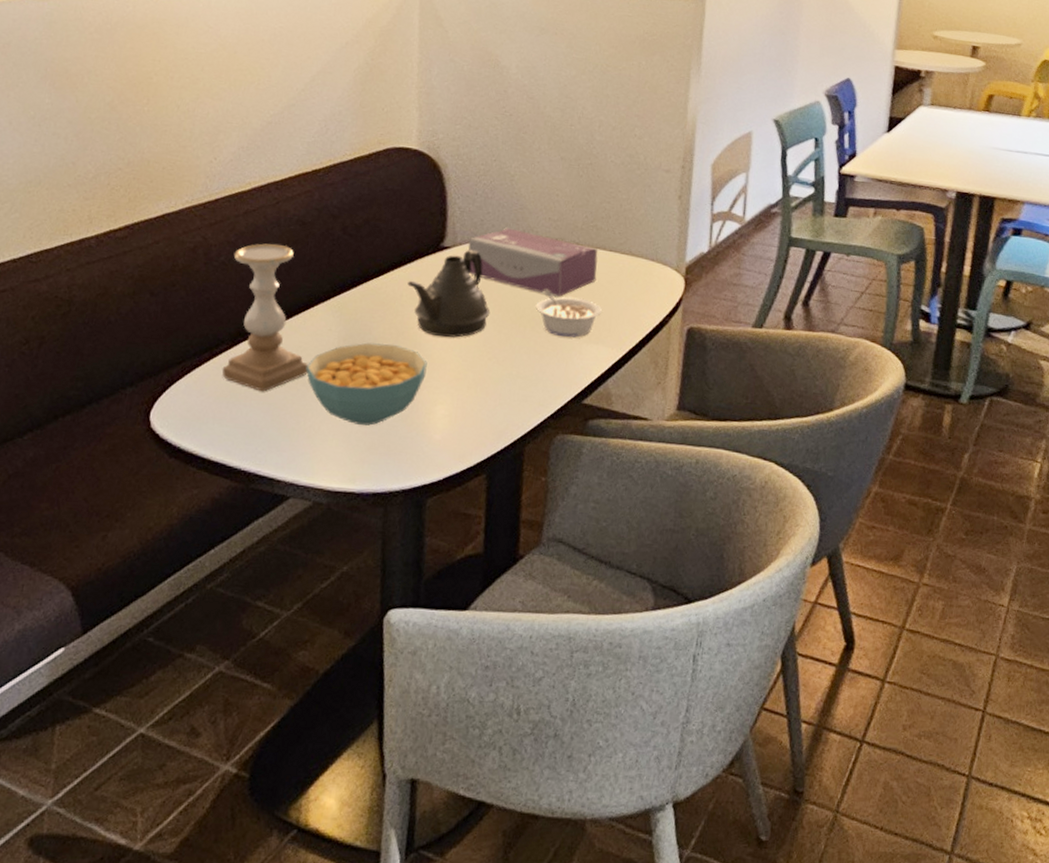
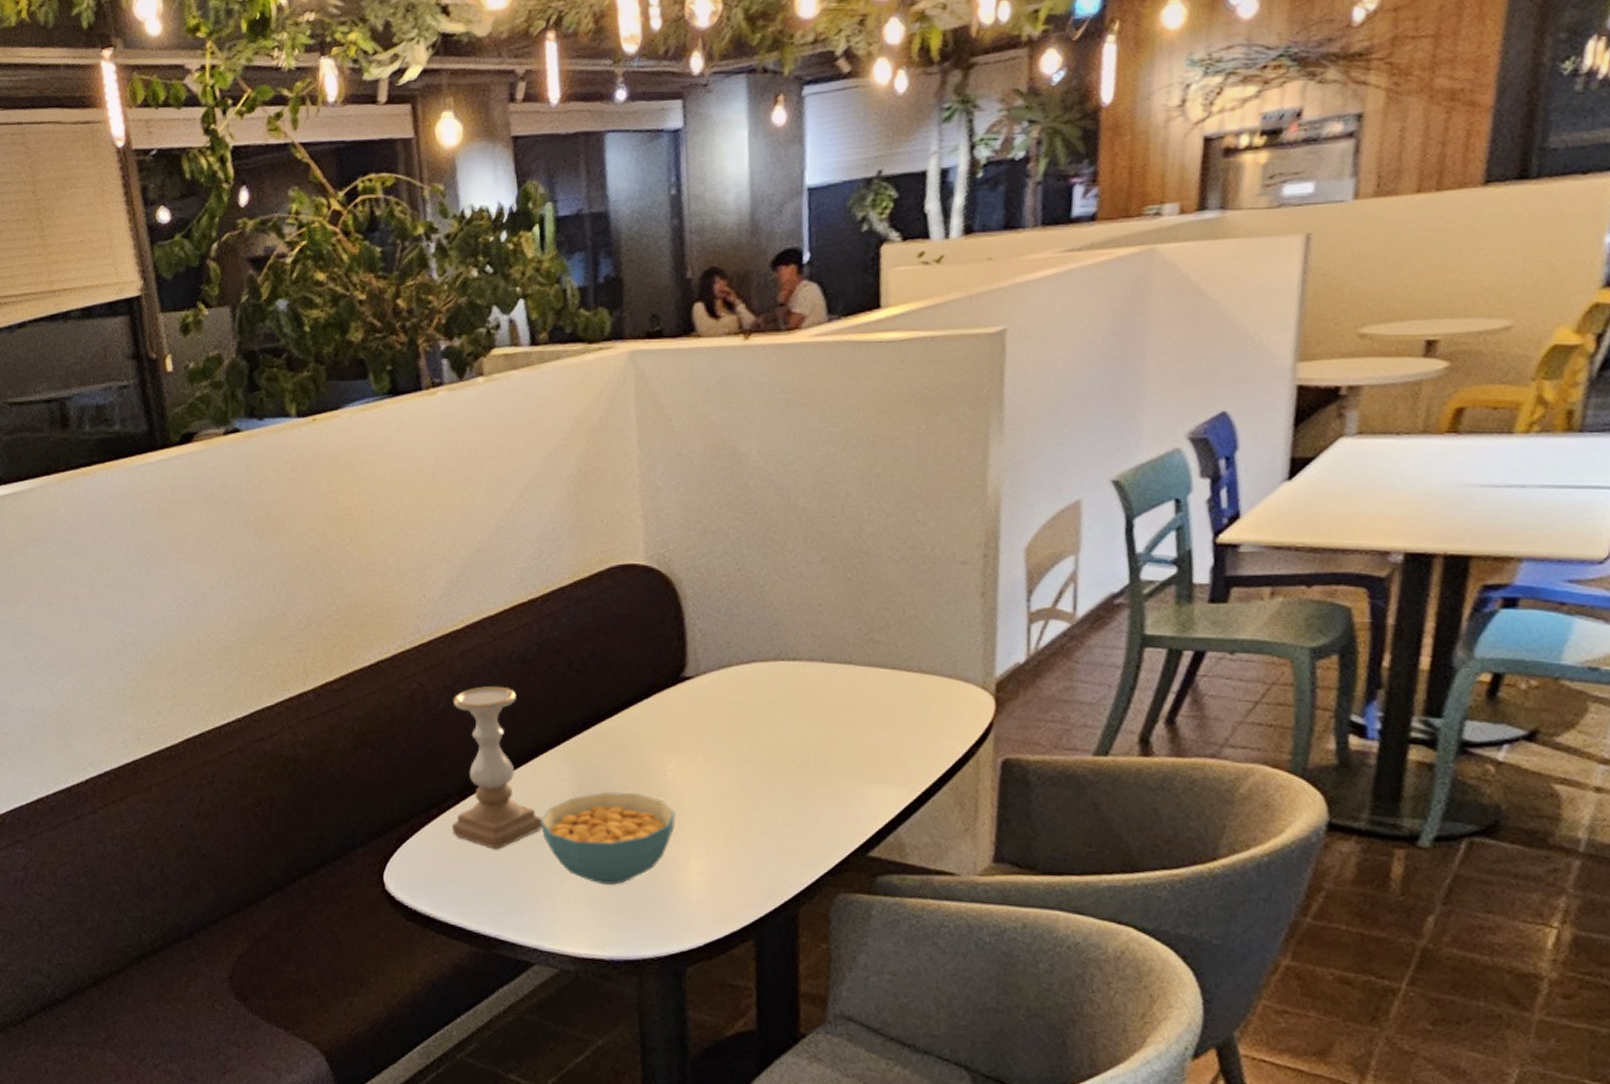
teapot: present [407,250,491,338] -> none [646,679,746,783]
tissue box: present [468,227,598,298] -> none [713,649,877,730]
legume: present [535,289,602,338] -> none [801,720,886,777]

